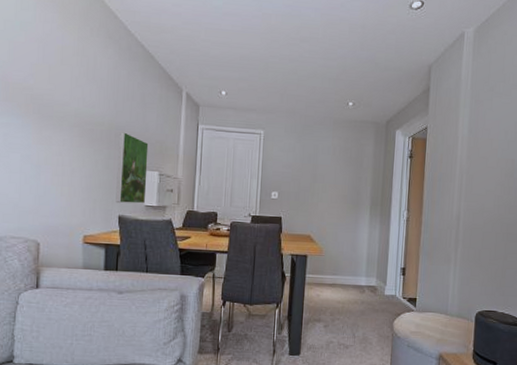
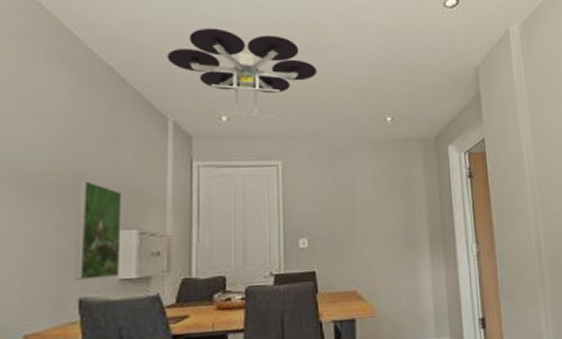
ceiling light: none [184,17,297,95] -> present [167,27,317,118]

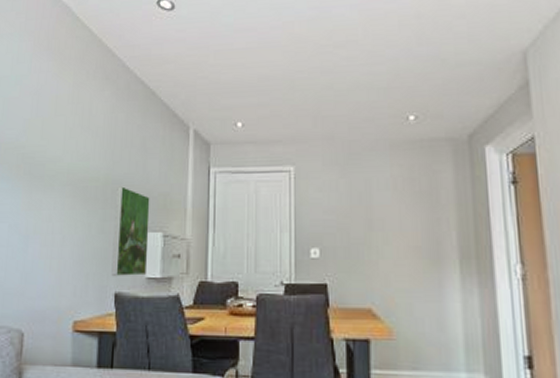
ceiling light: present [167,27,317,118] -> none [190,35,332,122]

